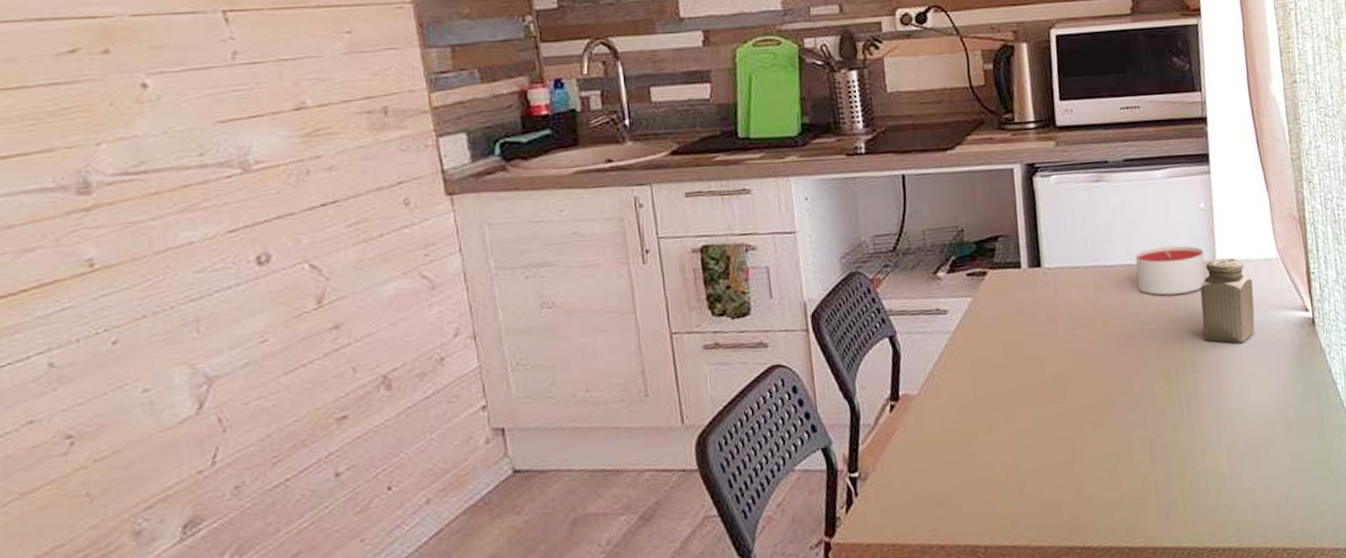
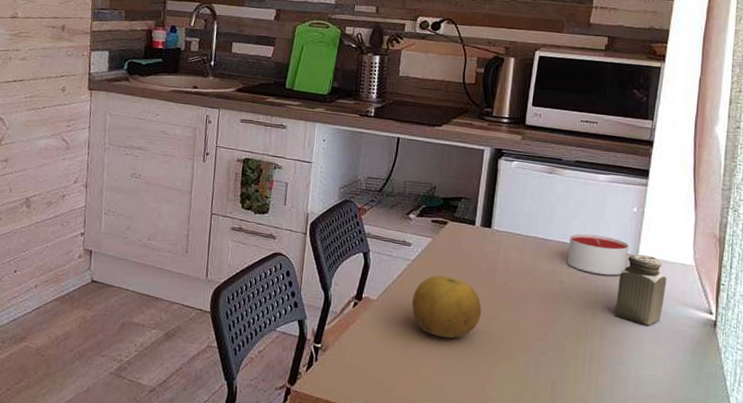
fruit: none [963,340,1051,422] -> present [412,275,482,339]

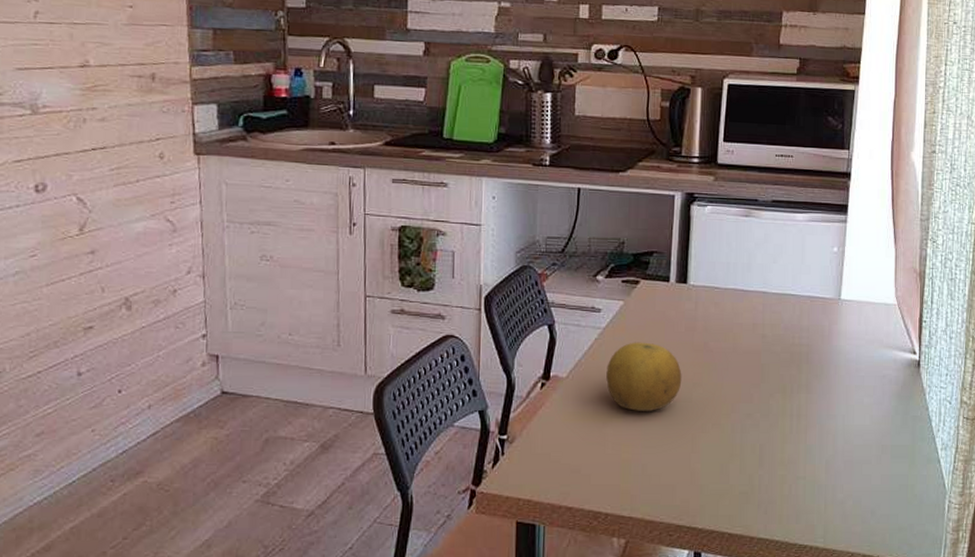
candle: present [567,233,629,276] -> none [768,280,831,323]
salt shaker: present [615,253,667,325] -> none [820,297,870,373]

